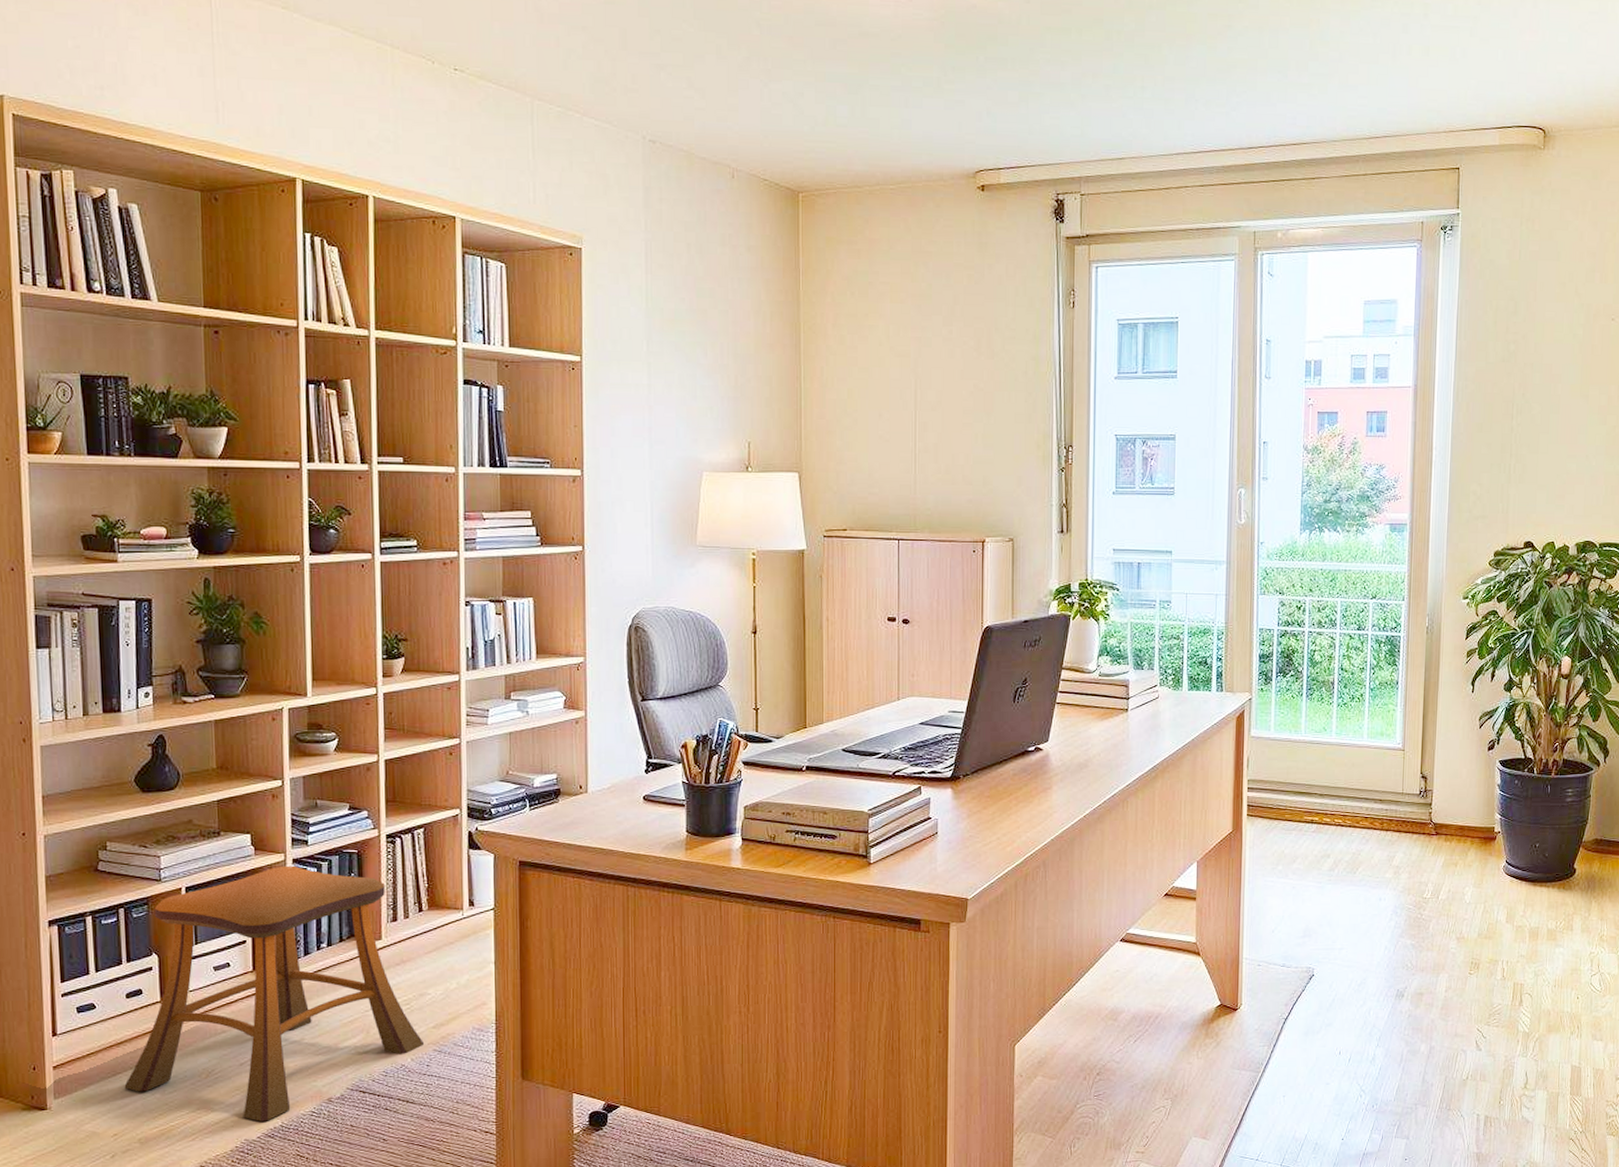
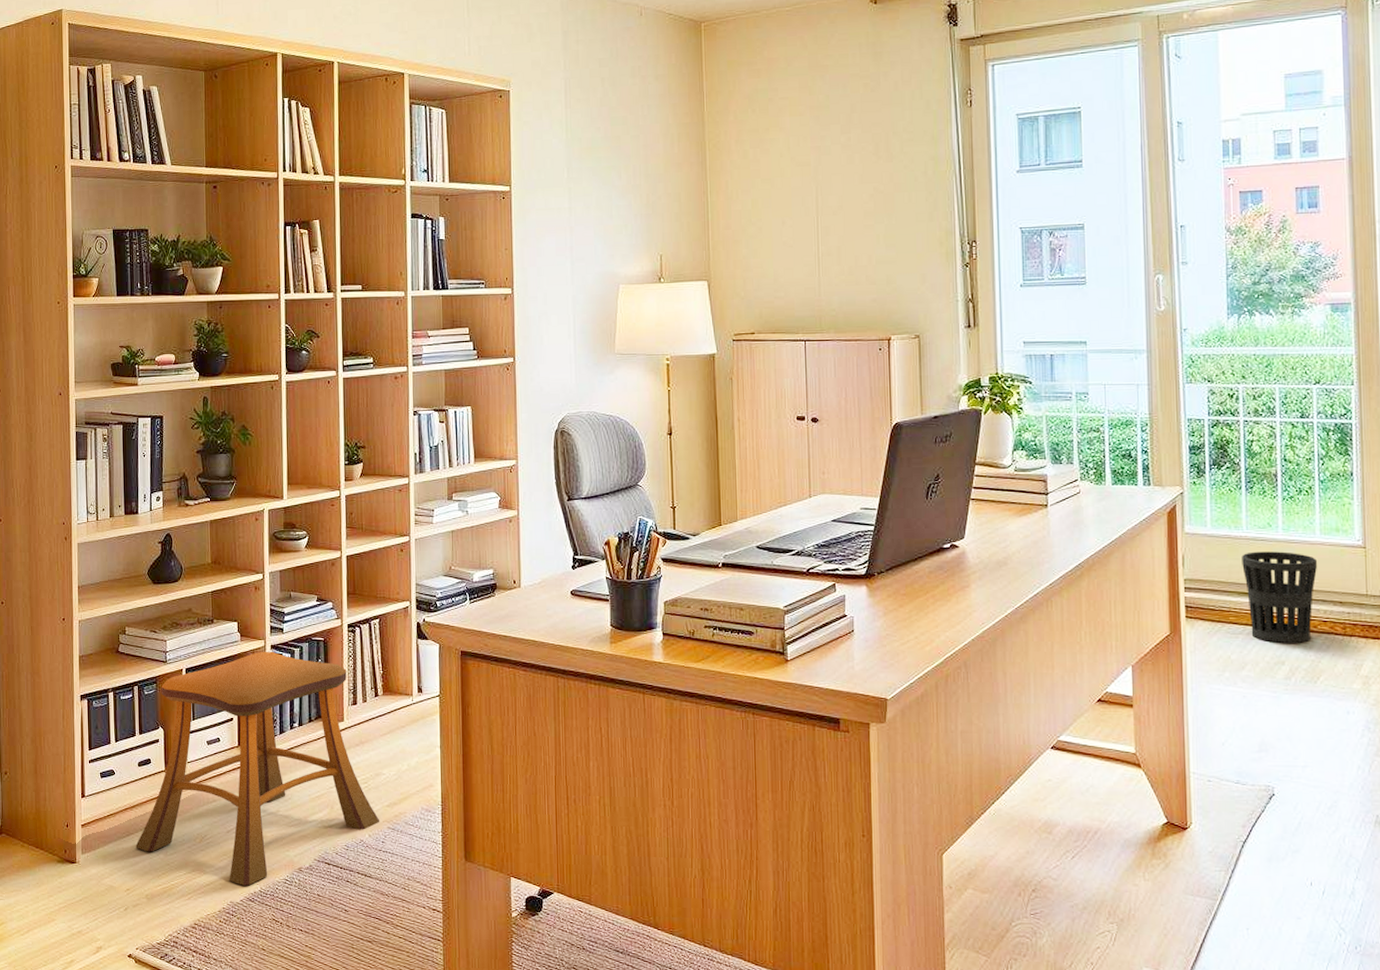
wastebasket: none [1299,754,1363,838] -> present [1242,551,1317,643]

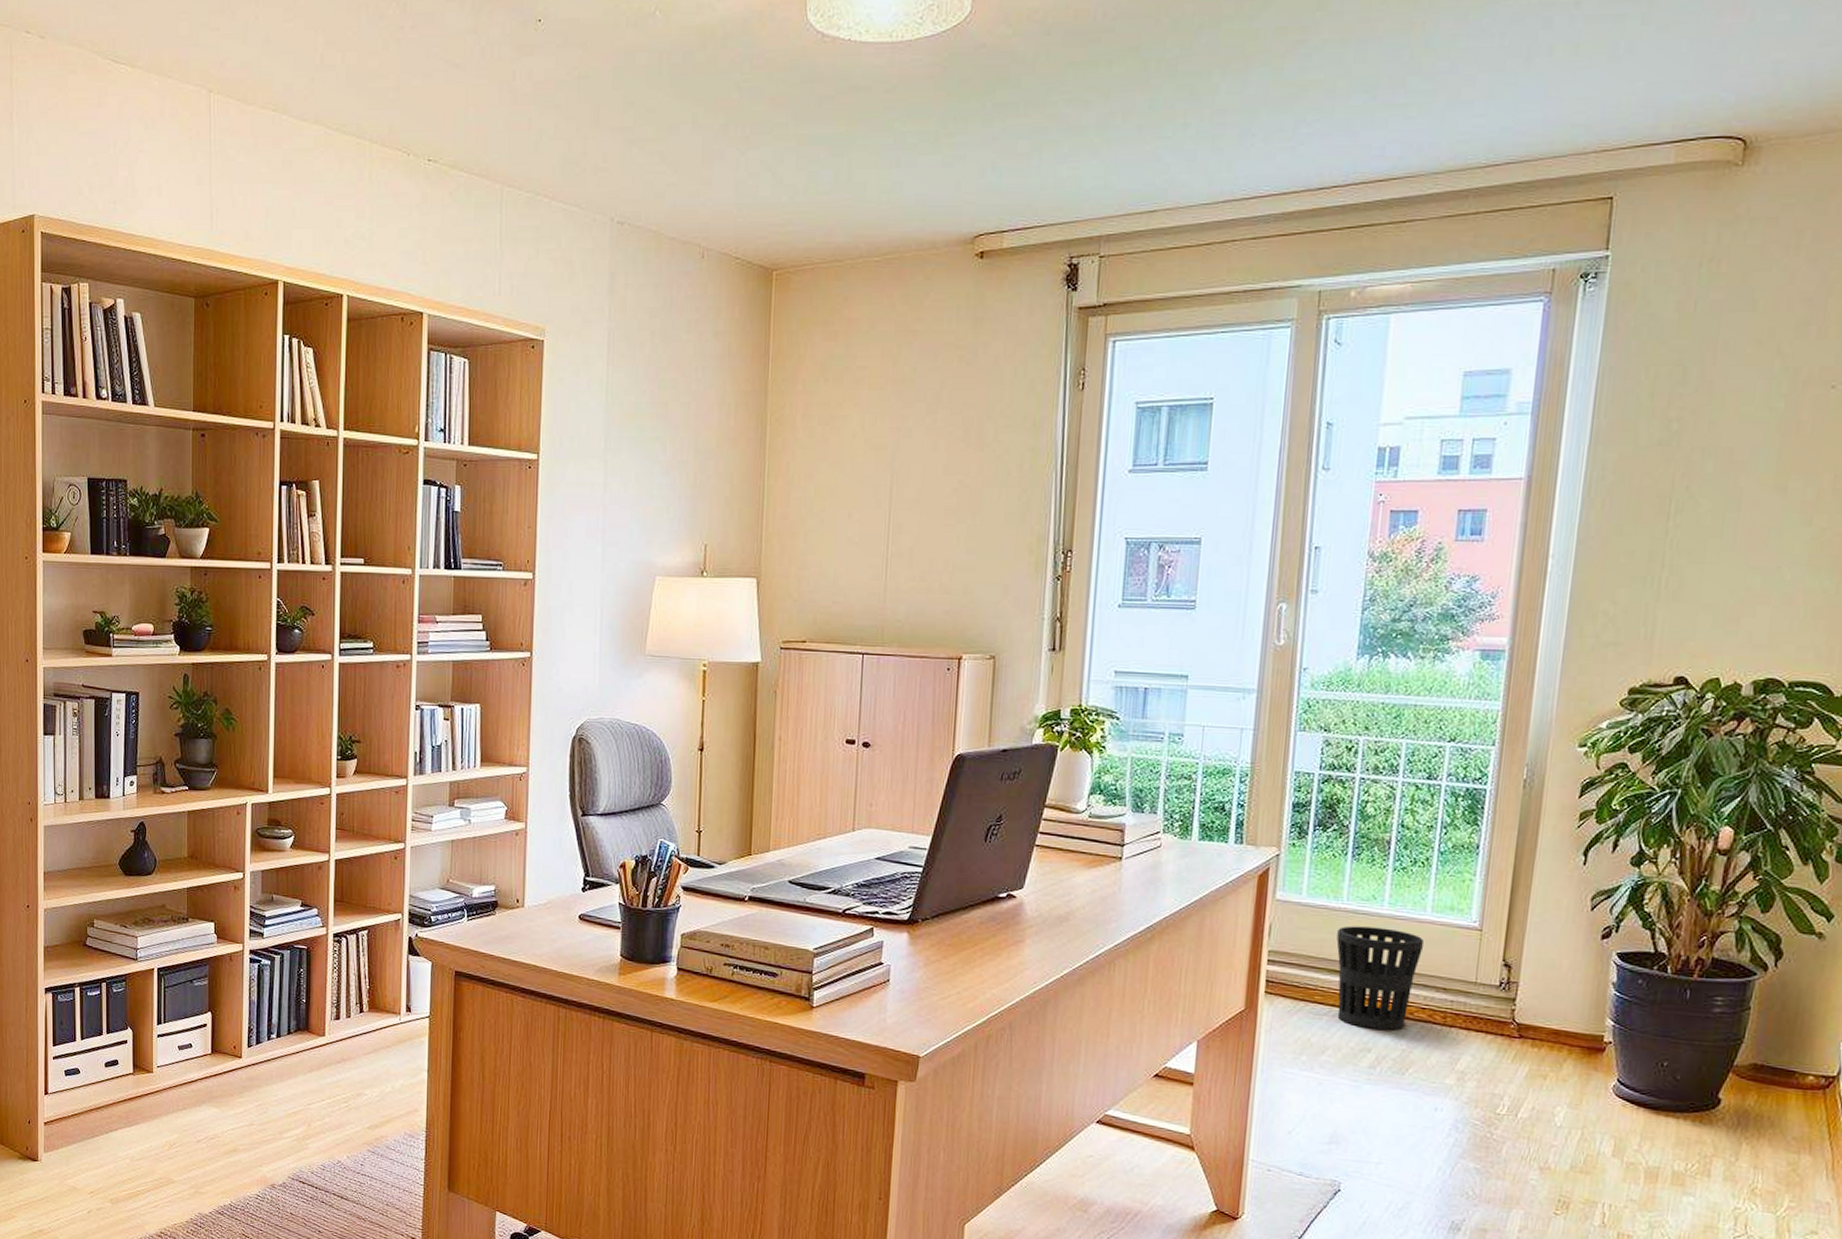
stool: present [135,651,379,886] -> none [100,955,359,1199]

